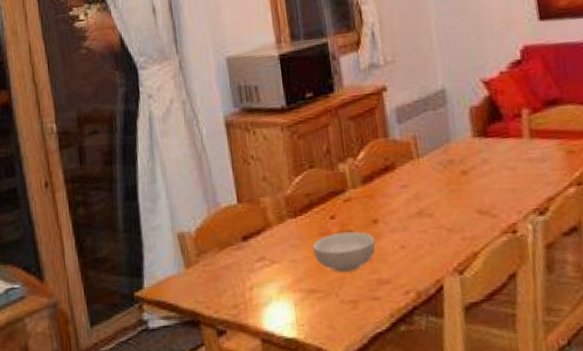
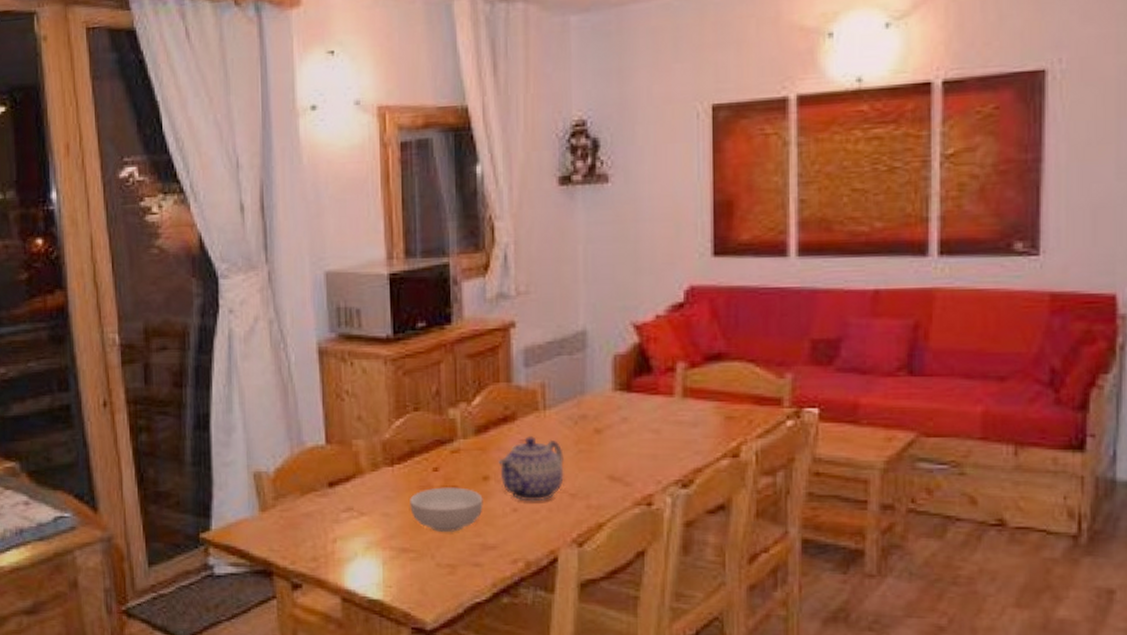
teapot: none [384,182,441,239] -> present [498,436,564,502]

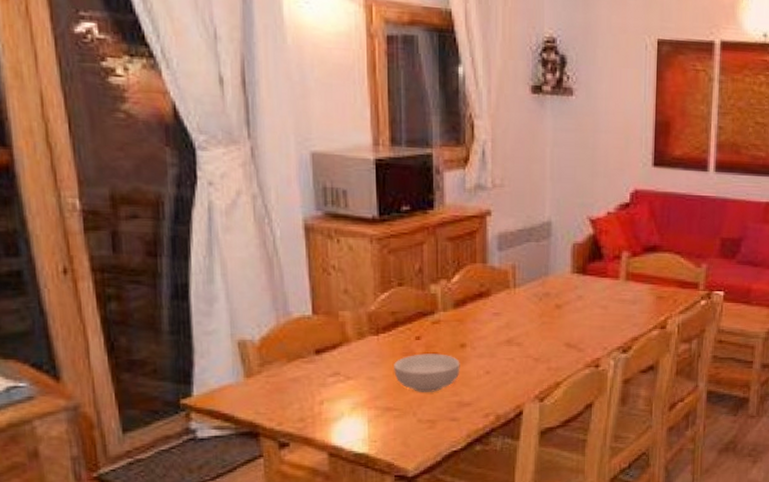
teapot: present [498,436,564,502] -> none [474,310,530,365]

